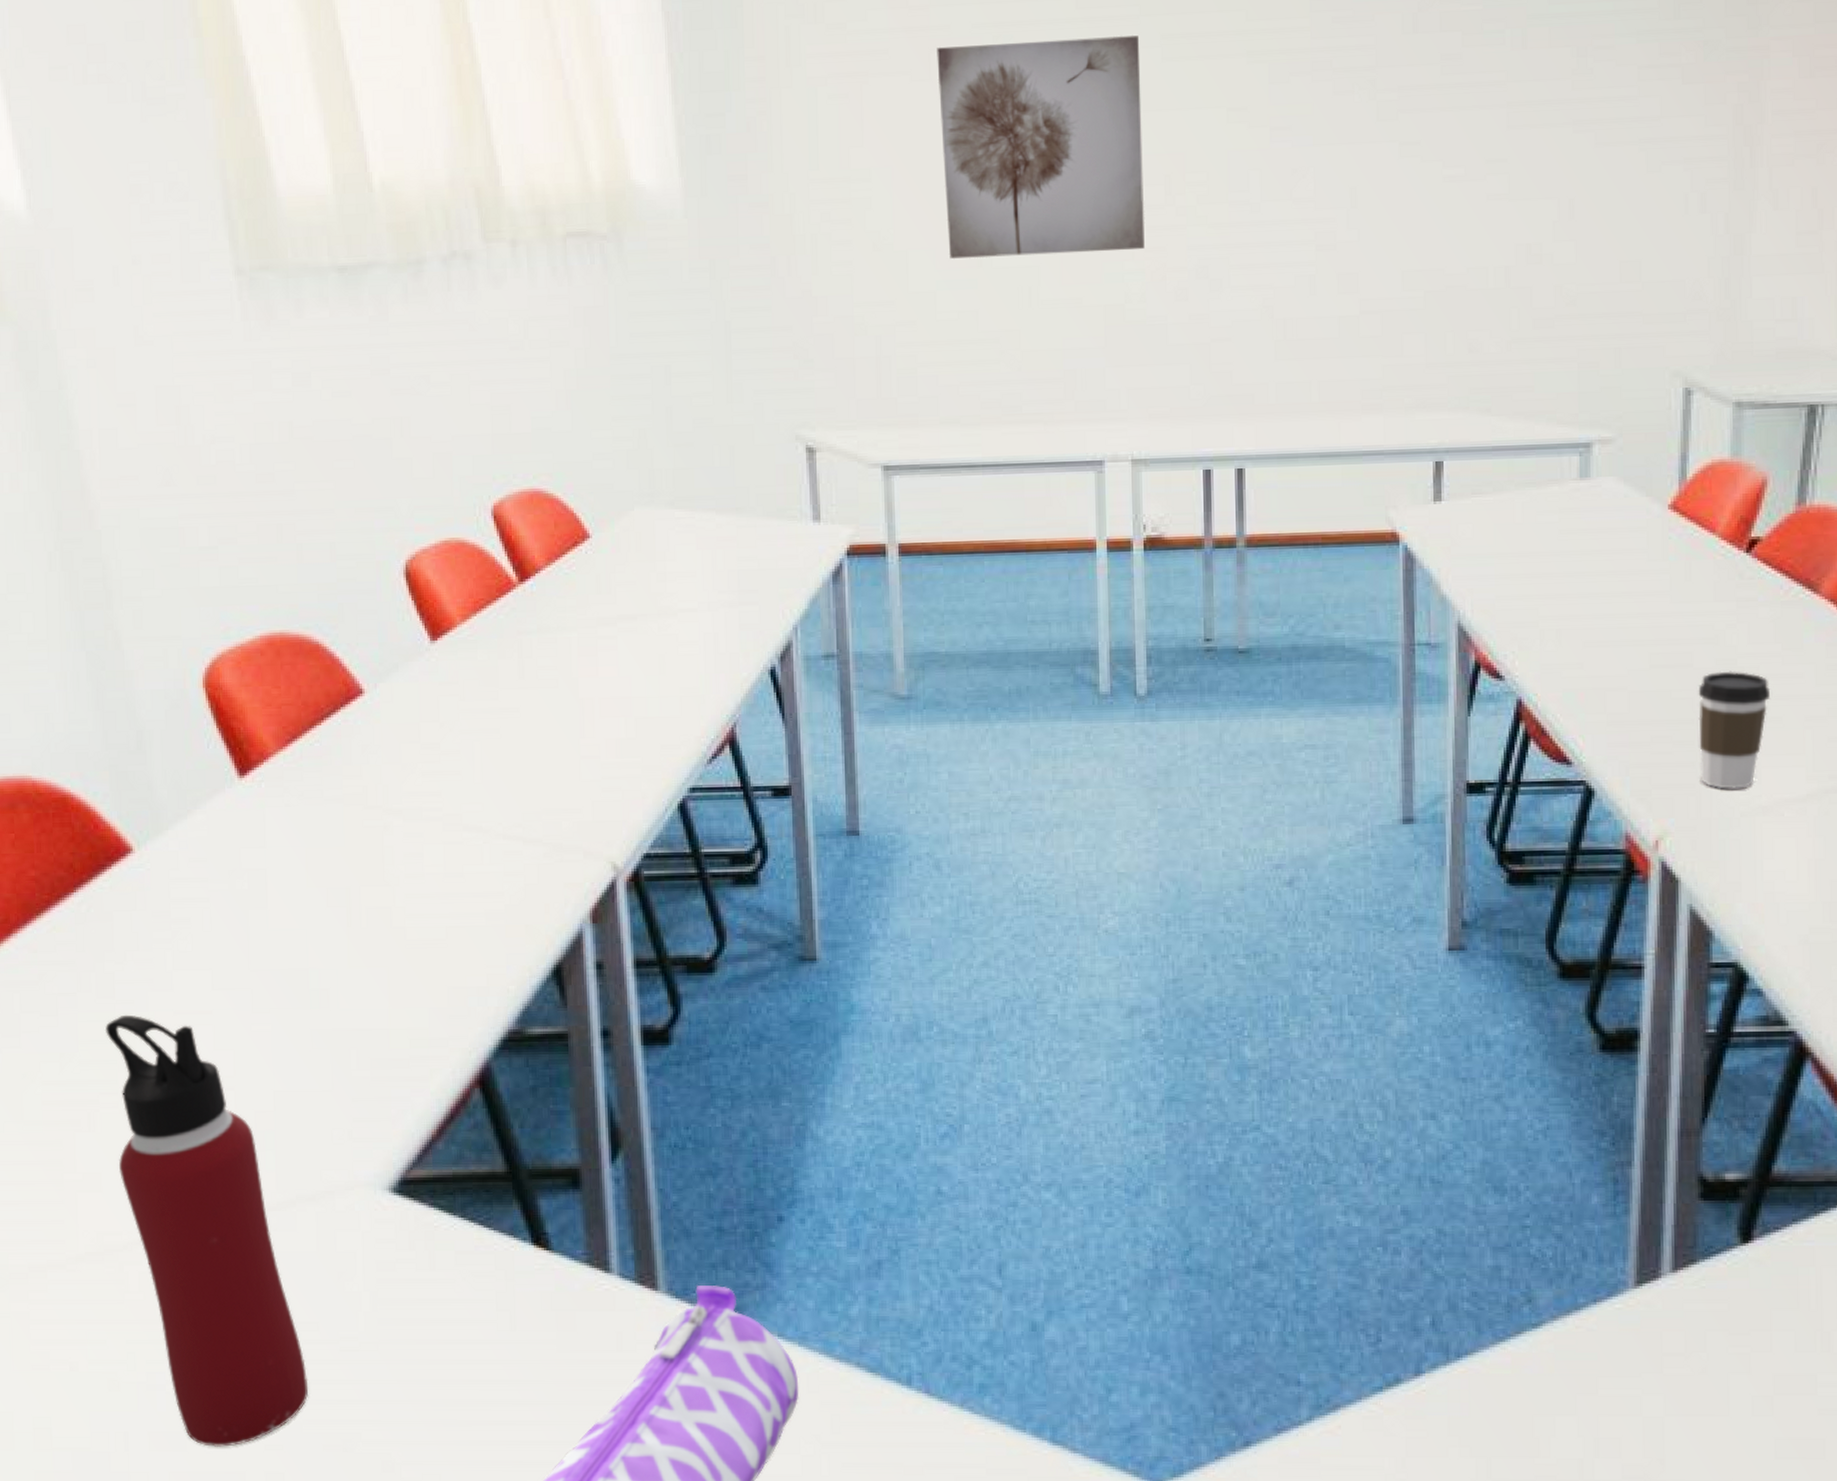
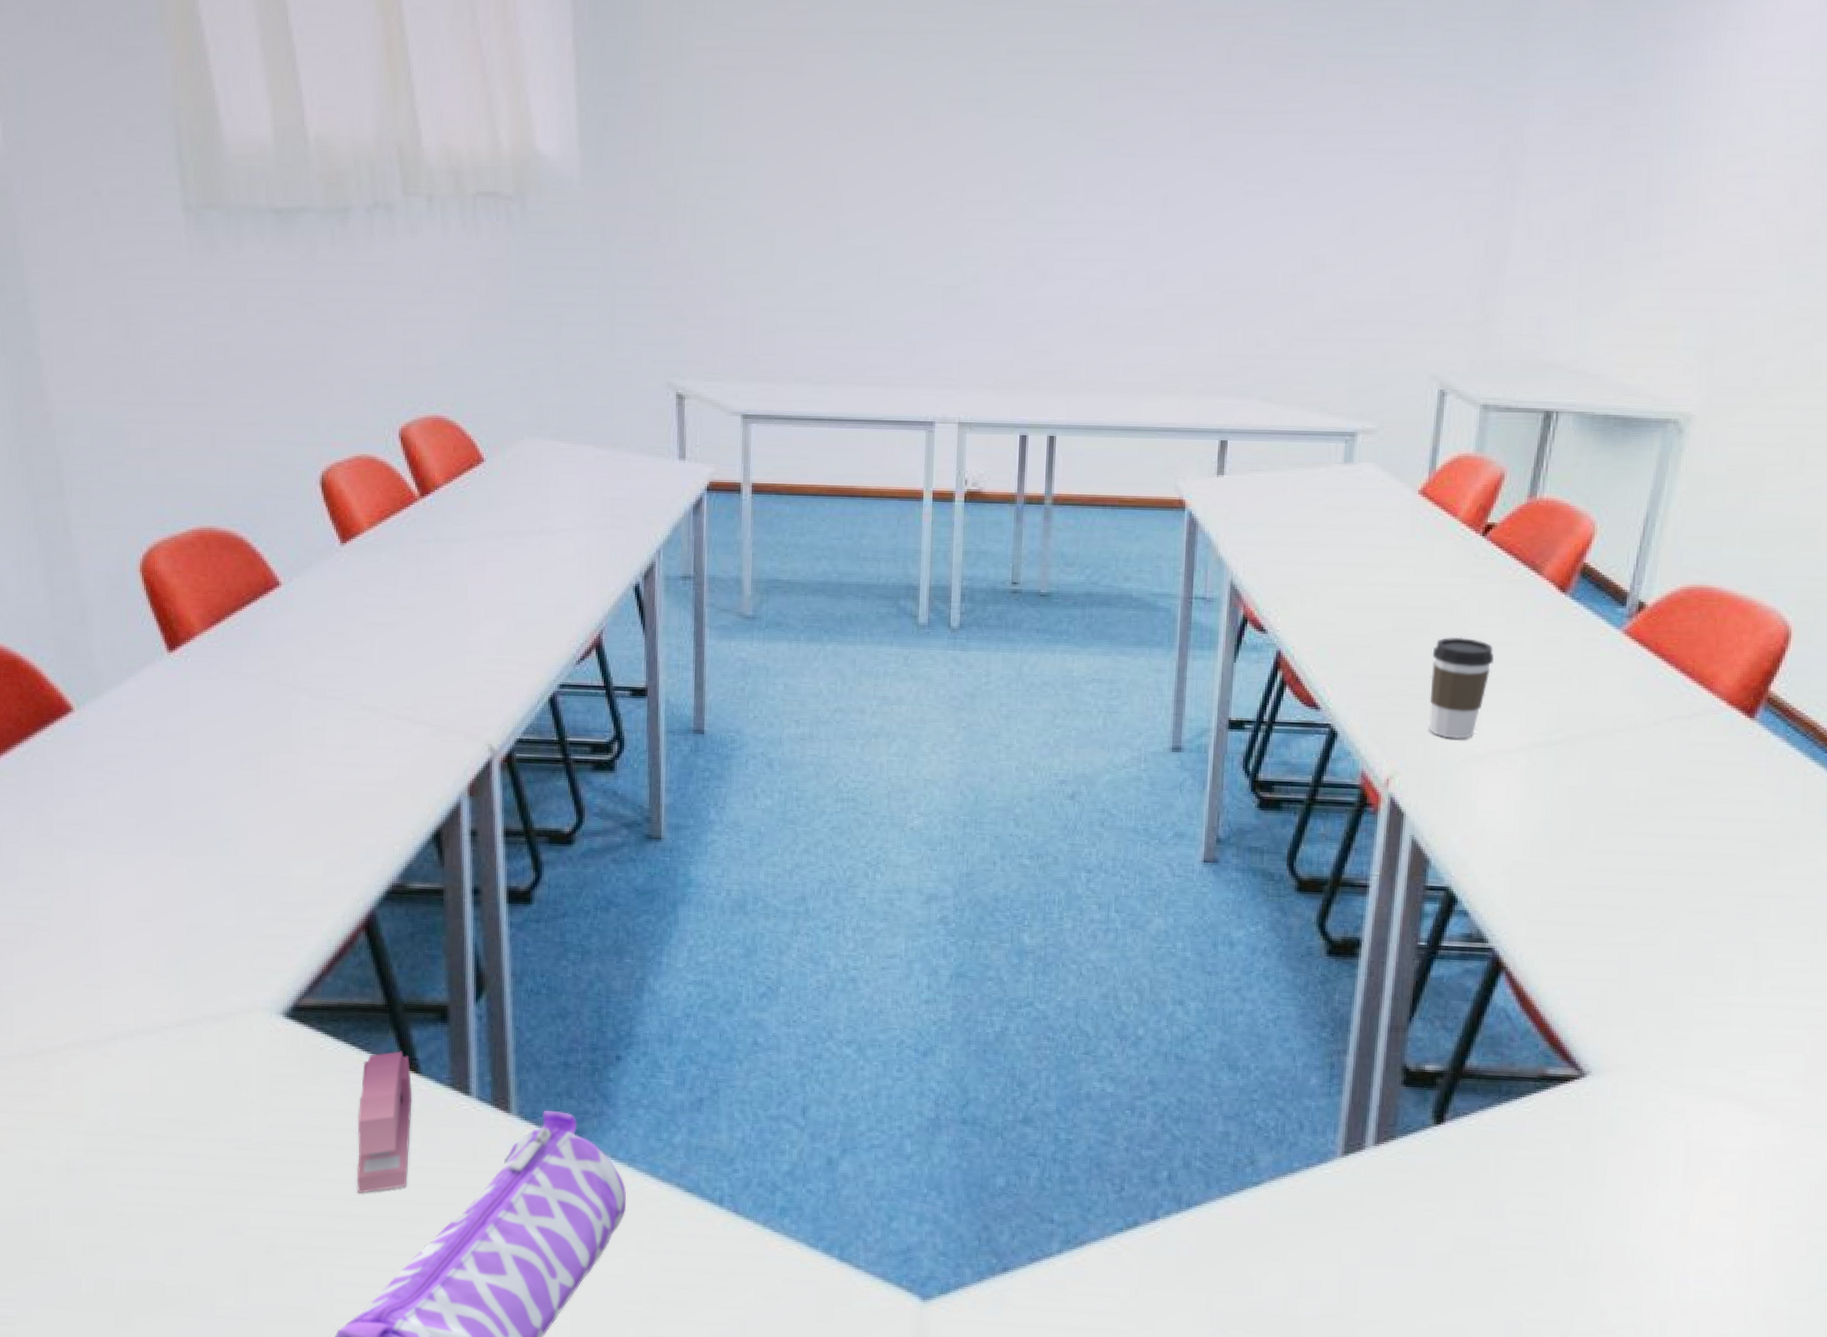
water bottle: present [104,1014,309,1447] -> none [42,851,206,1225]
stapler: none [481,1225,544,1395] -> present [356,1051,412,1193]
wall art: present [937,35,1145,259] -> none [809,48,987,239]

